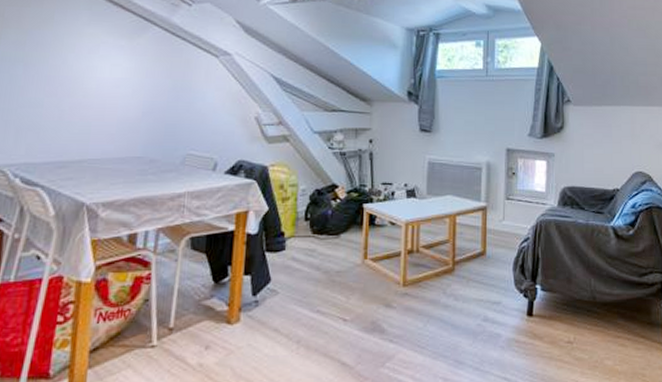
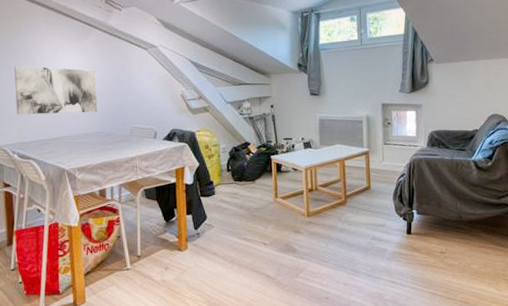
wall art: none [28,62,147,131] -> present [13,65,98,115]

